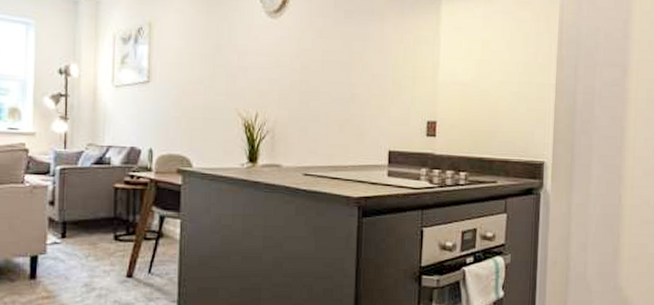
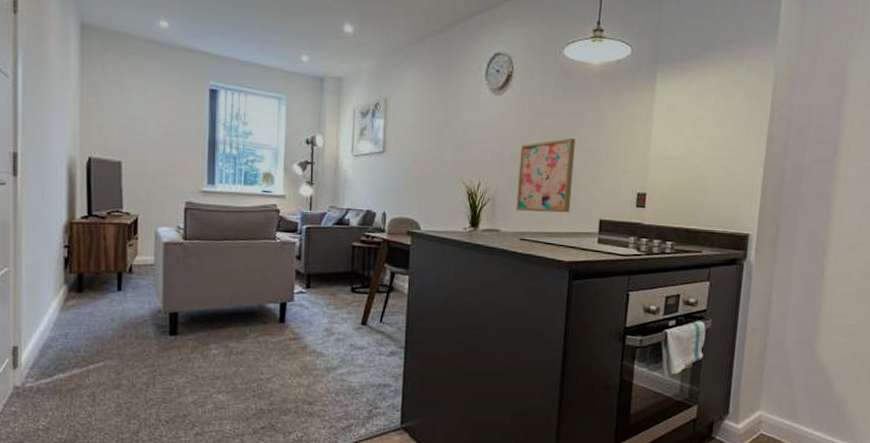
wall art: none [298,64,360,145] -> present [516,138,576,213]

